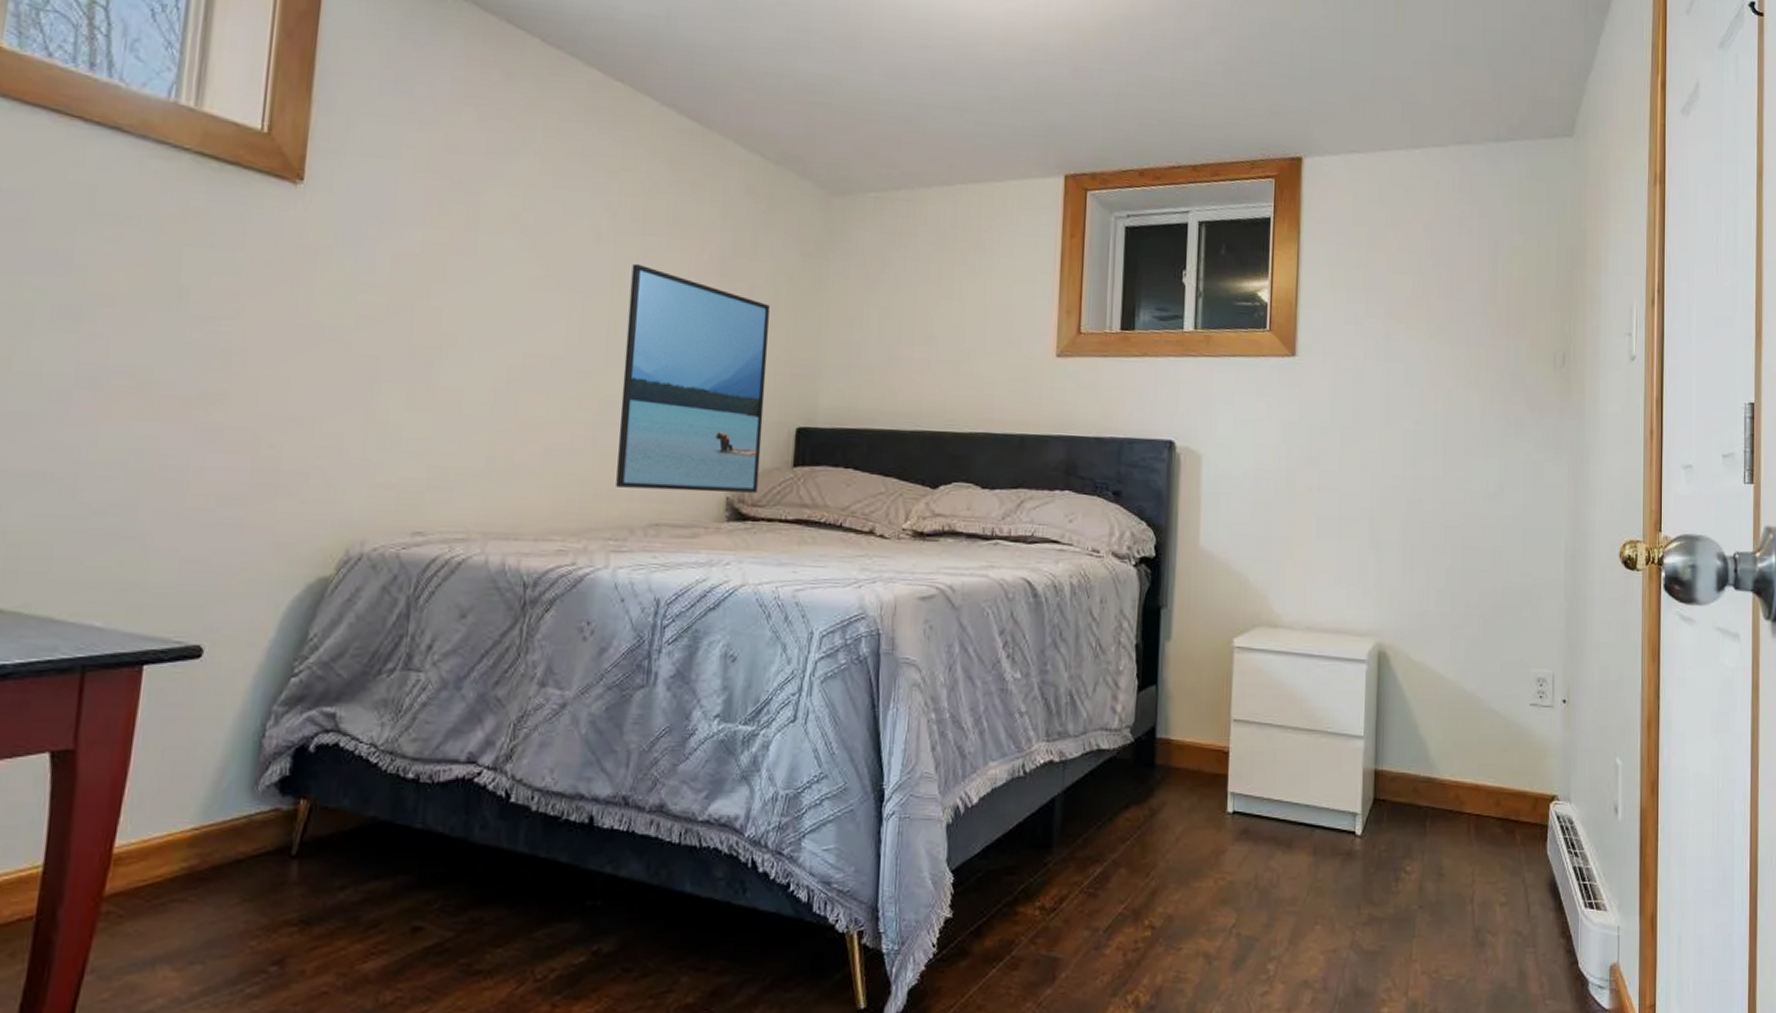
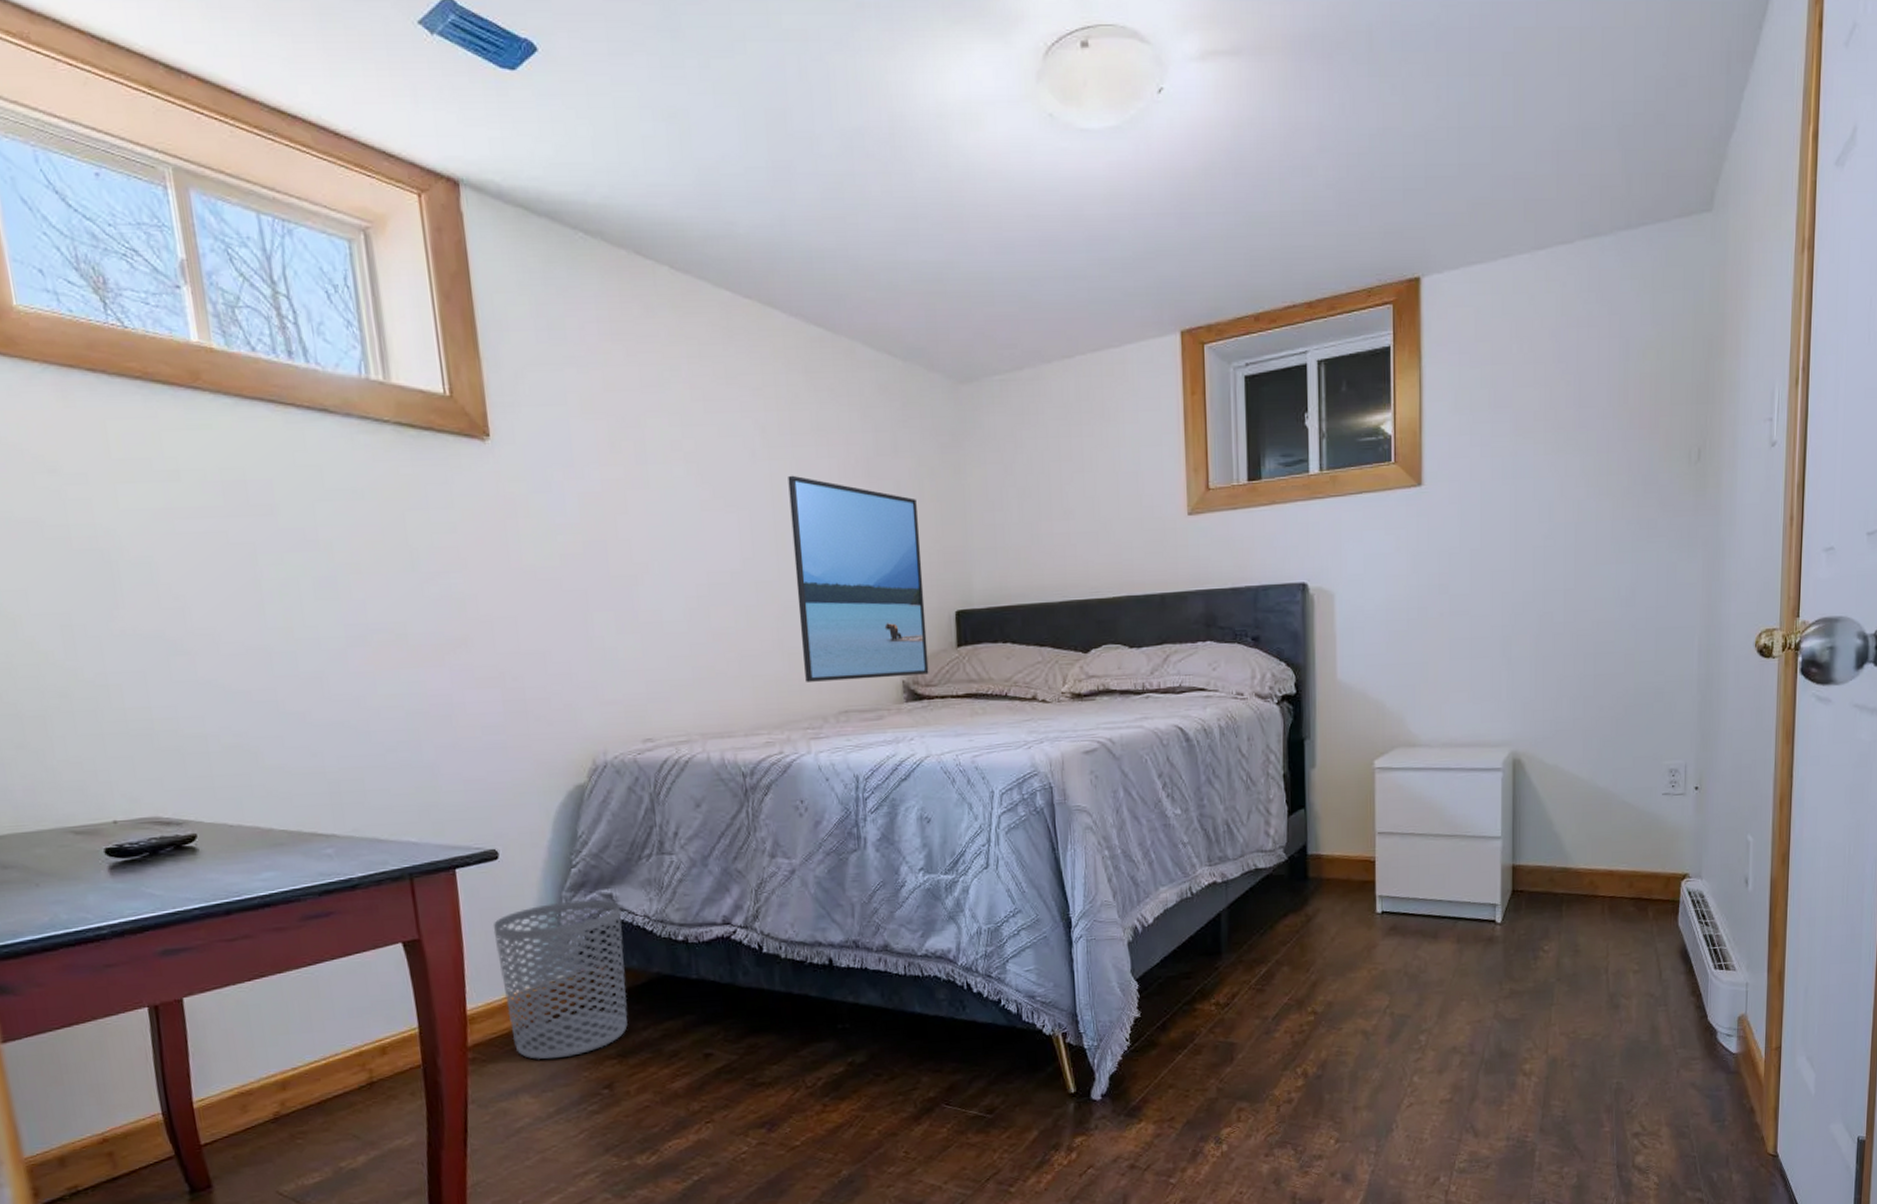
waste bin: none [167,716,343,921] -> present [493,899,628,1060]

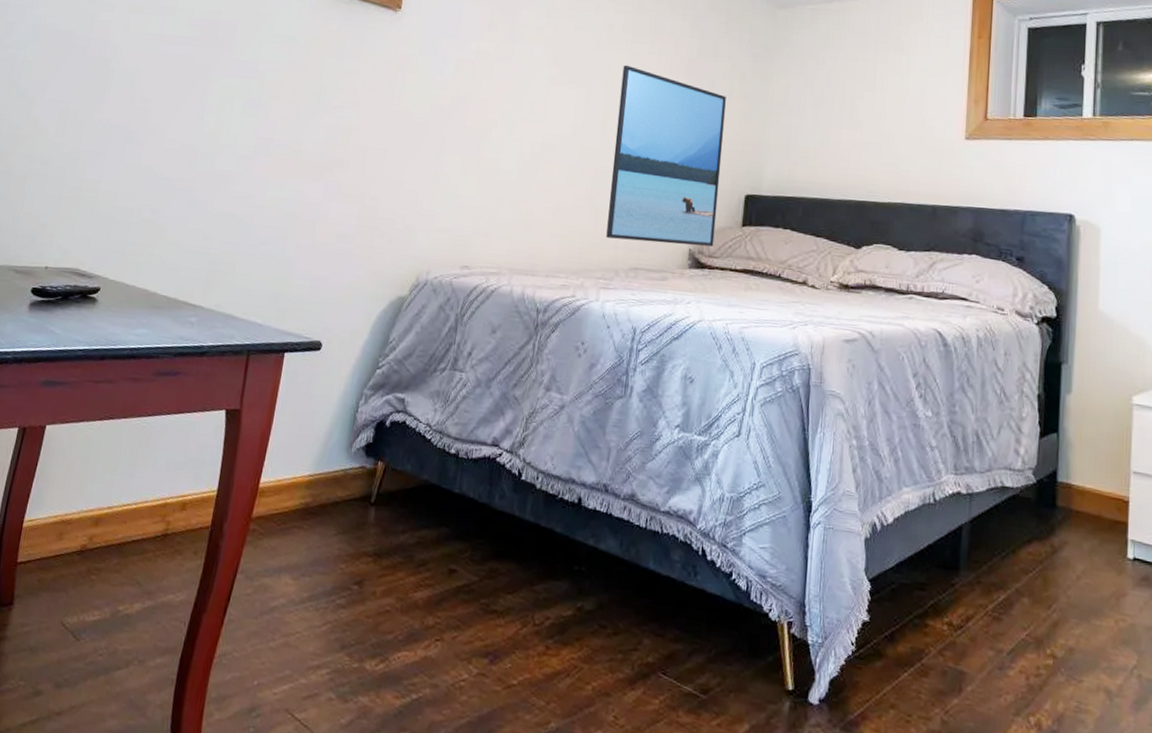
waste bin: present [493,899,628,1060] -> none [290,398,408,546]

